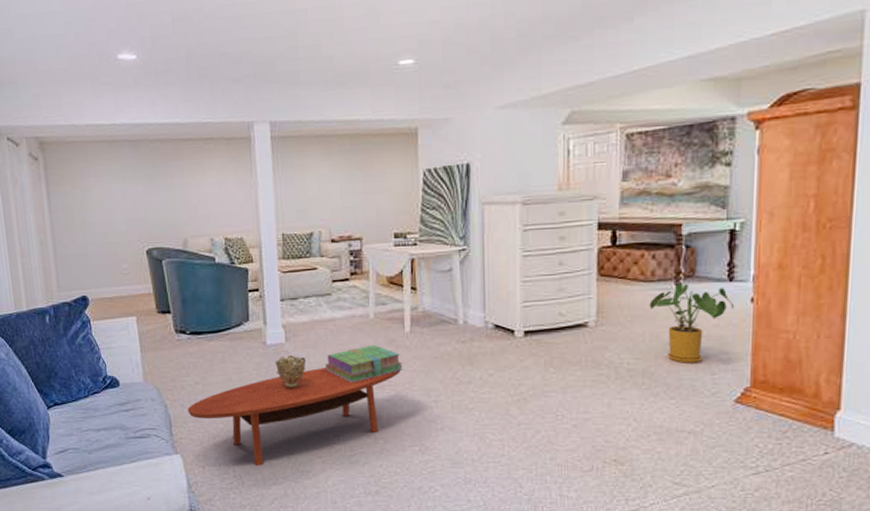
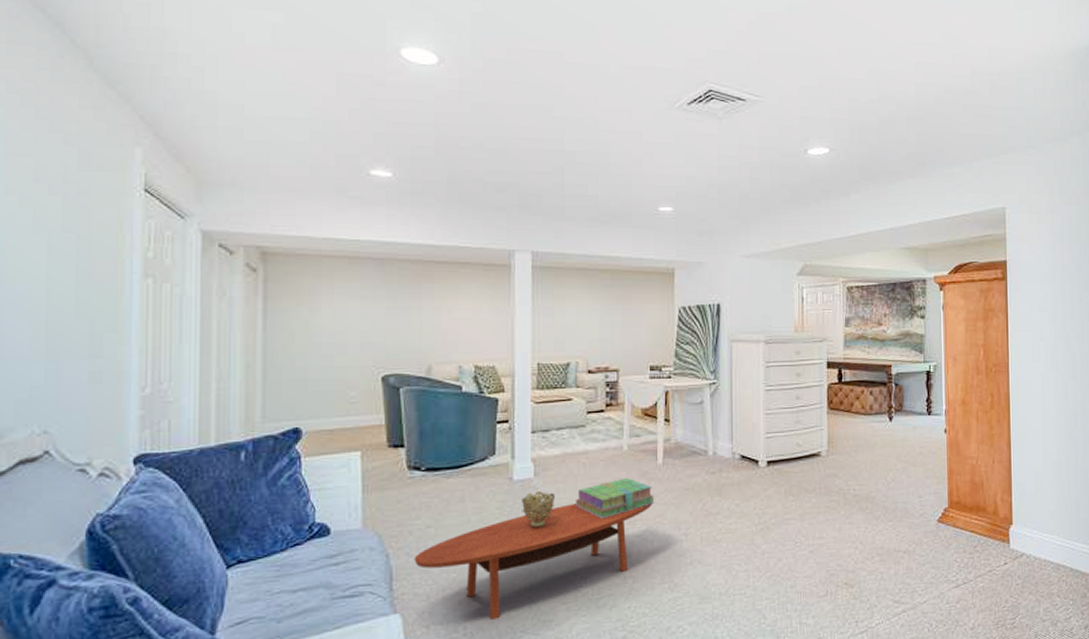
house plant: present [649,282,735,363] -> none [869,415,933,488]

